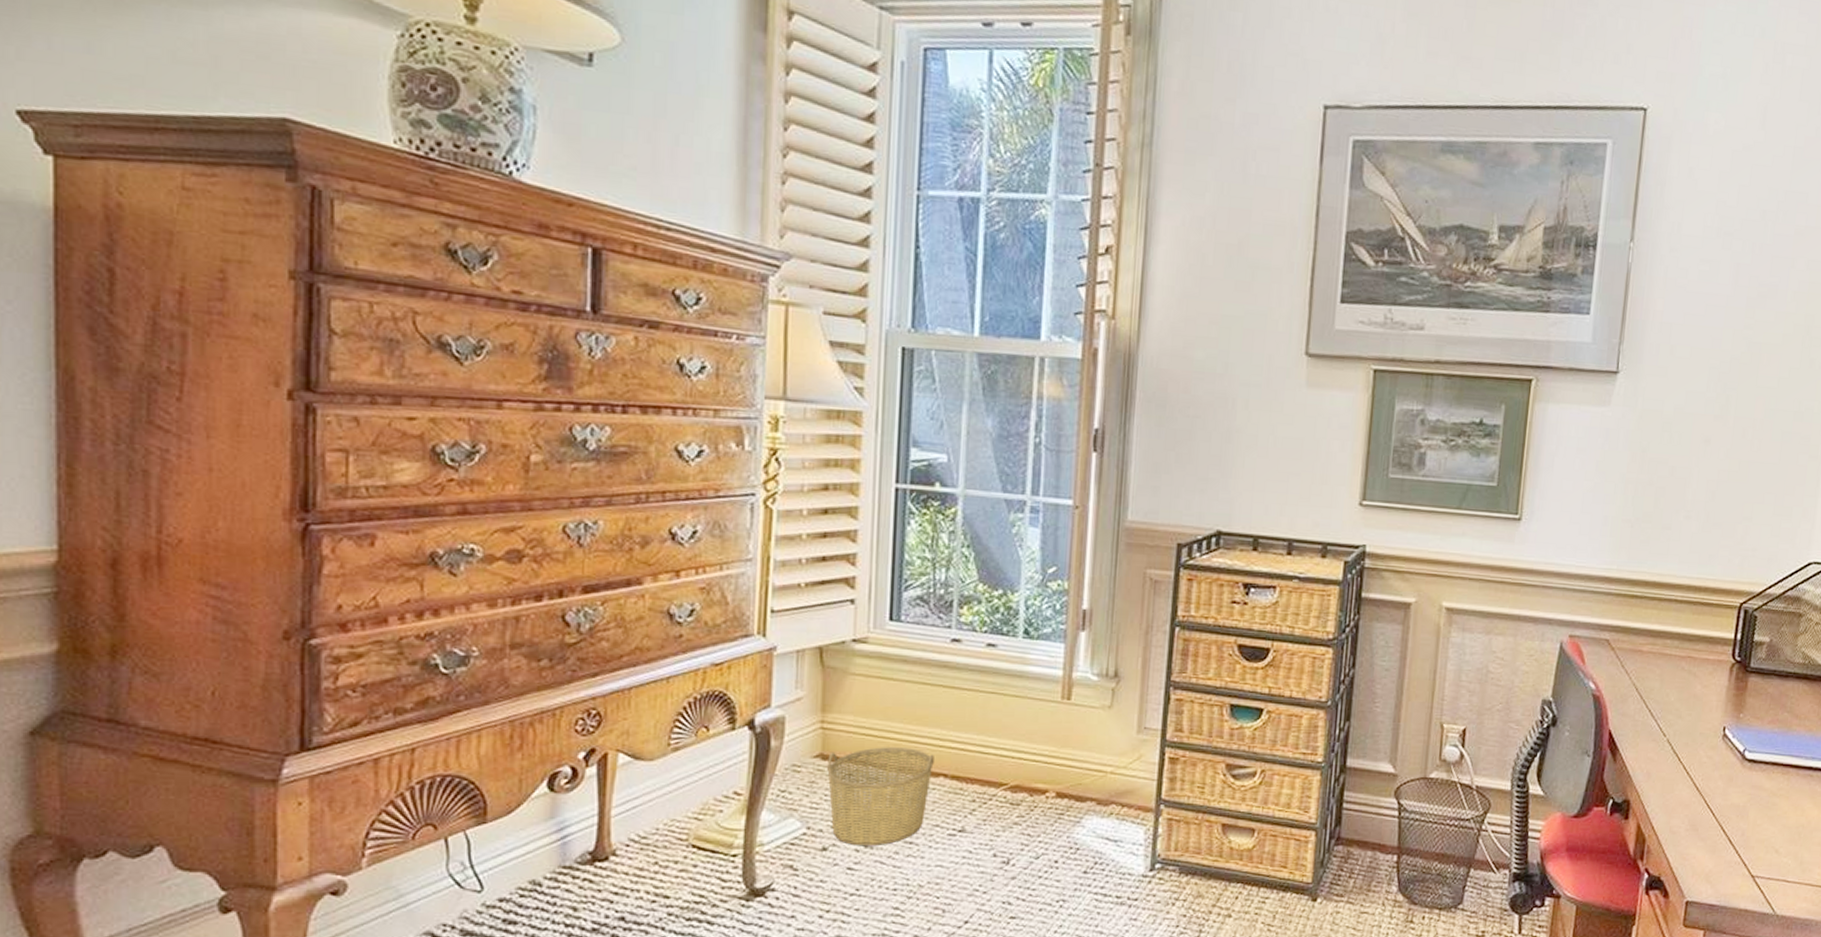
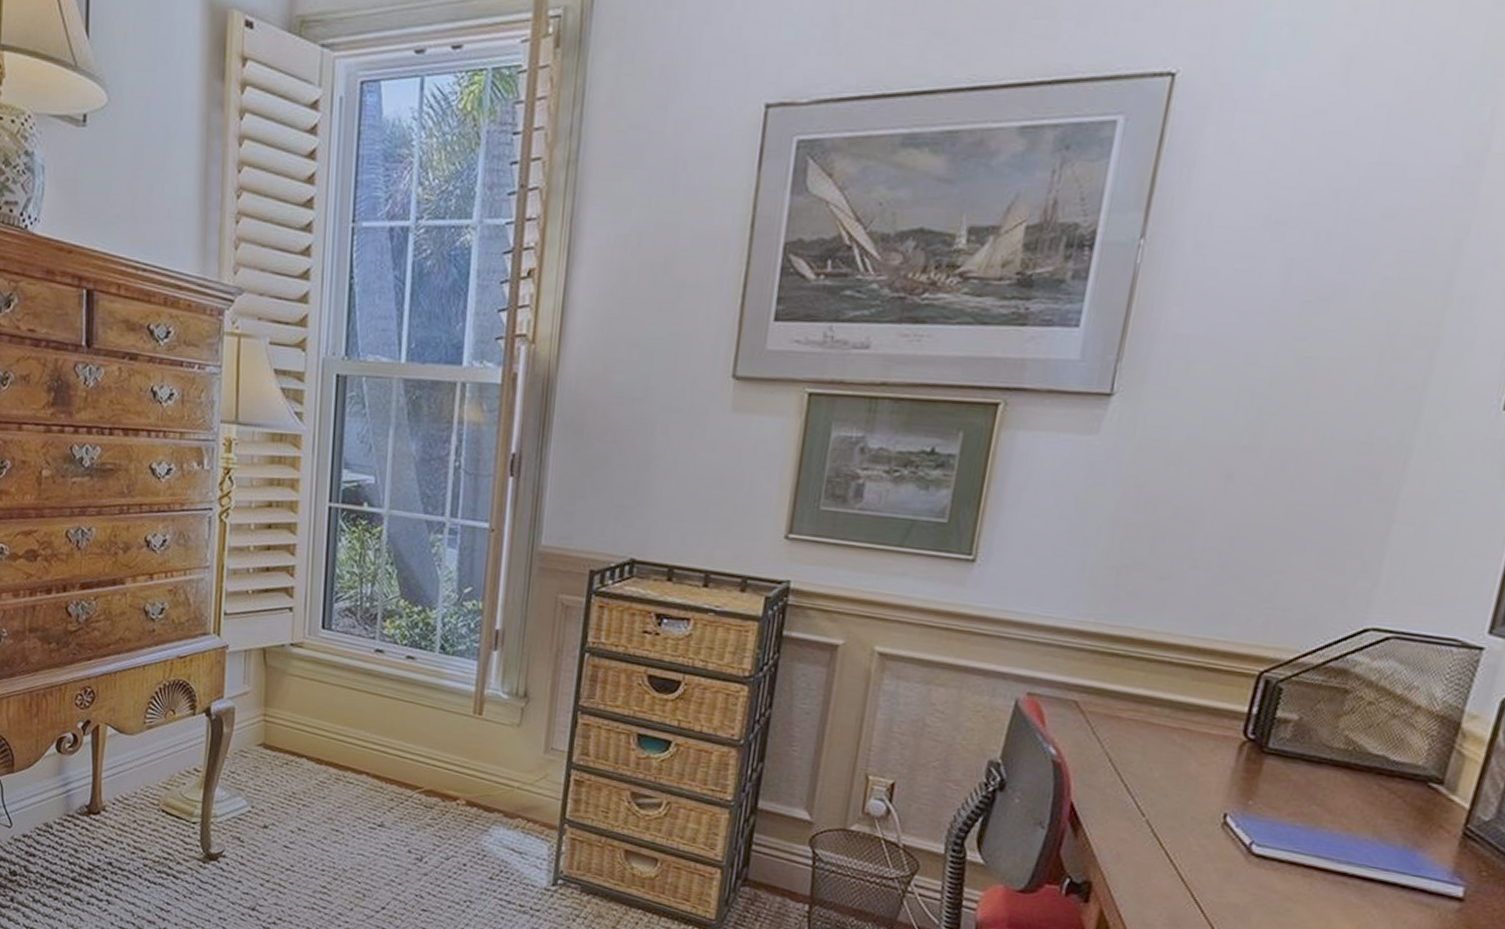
basket: present [827,747,934,847] -> none [268,742,358,830]

